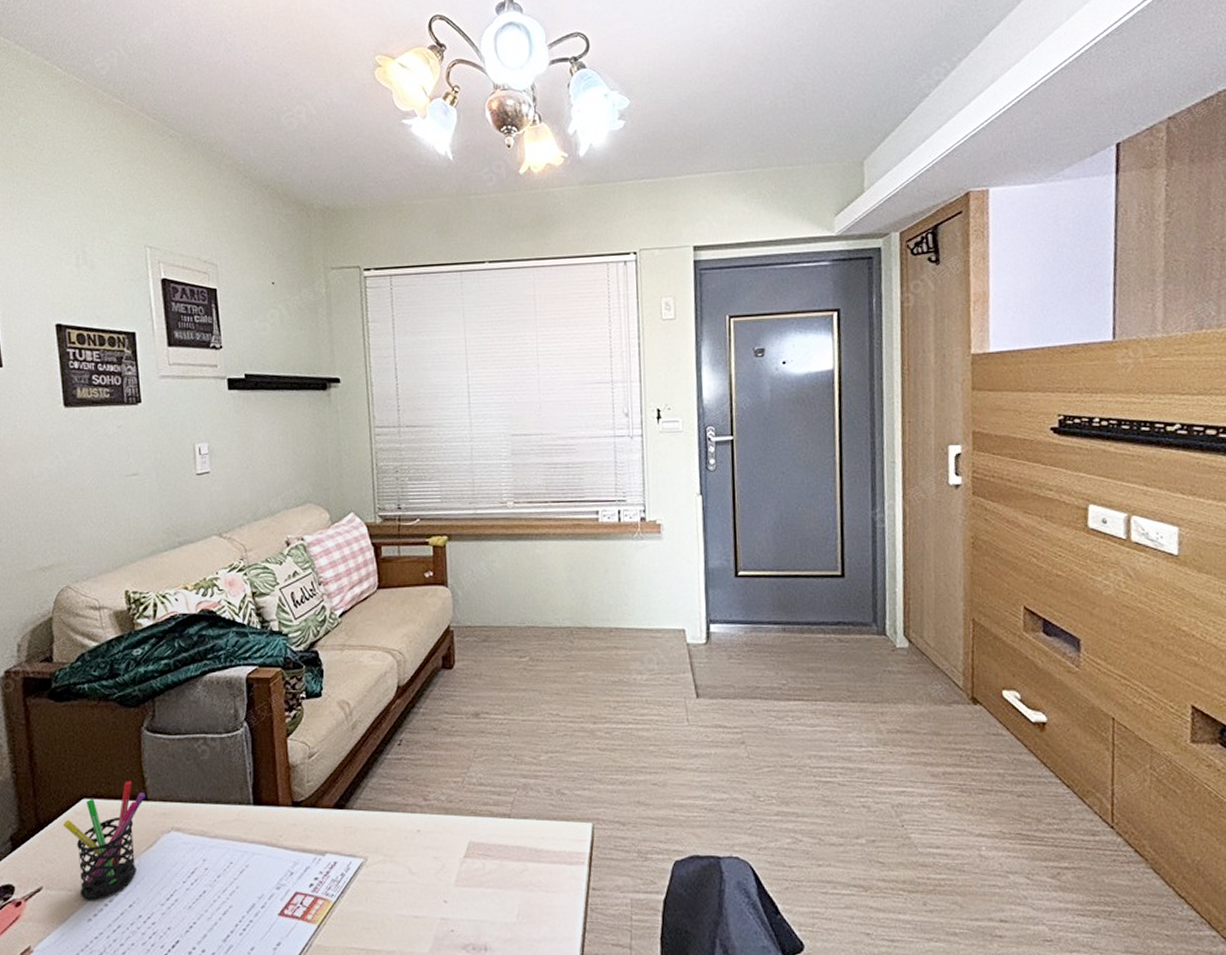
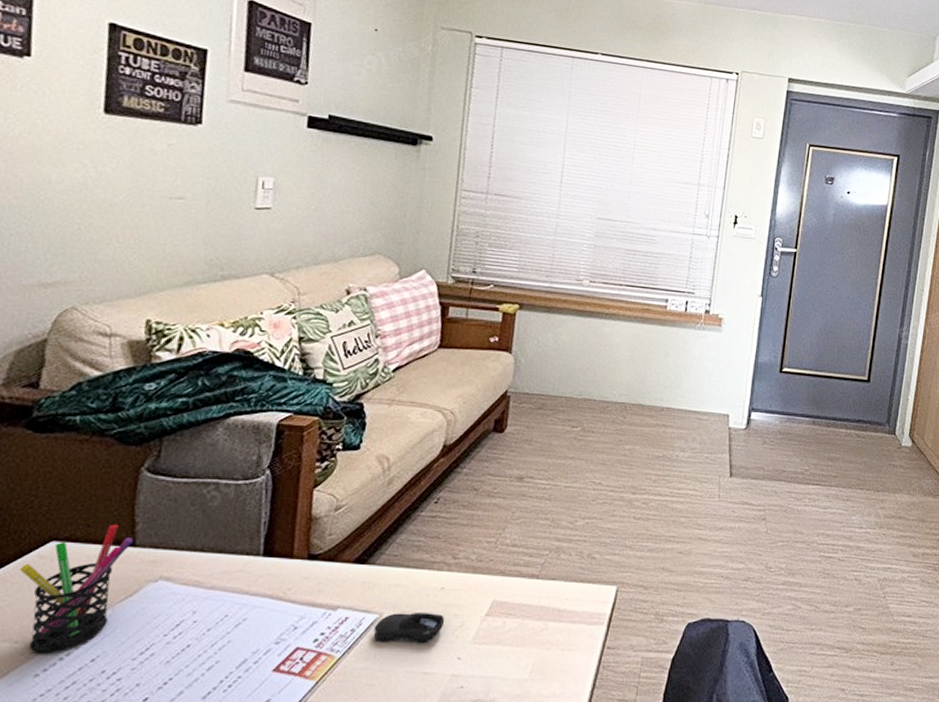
computer mouse: none [361,855,426,887] -> present [373,612,445,644]

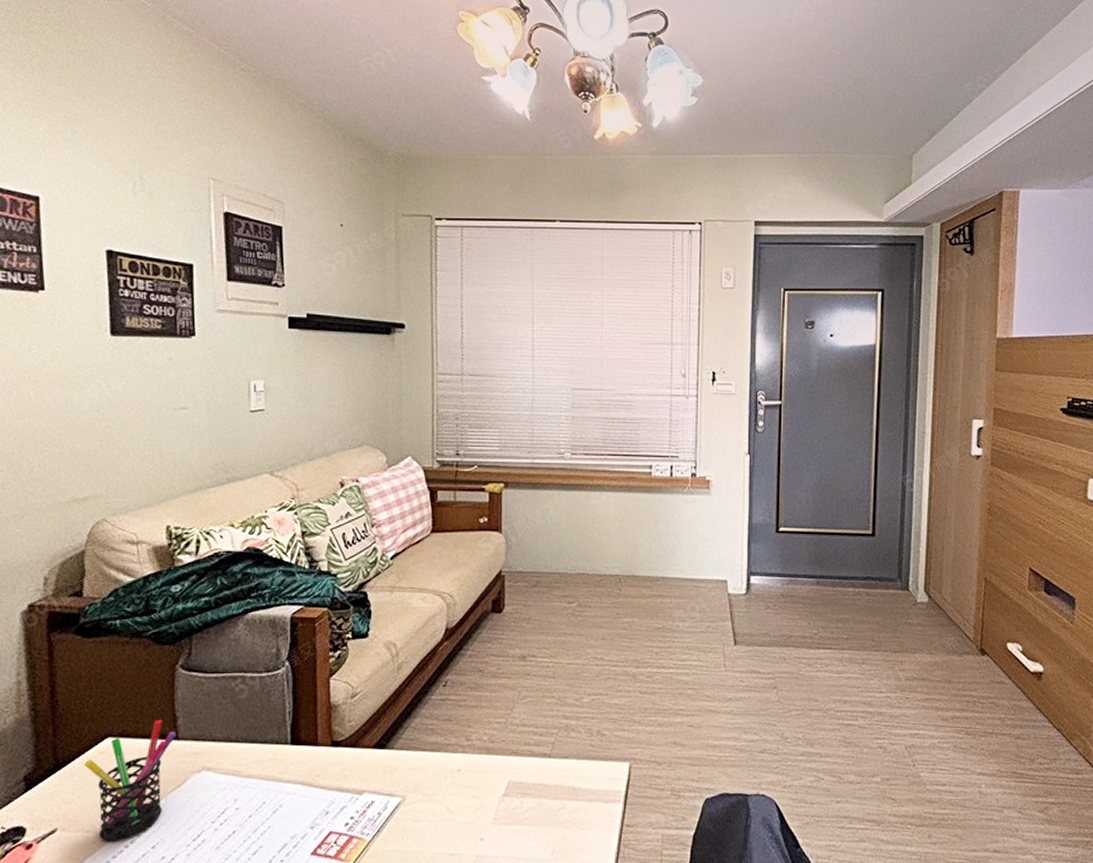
computer mouse: present [373,612,445,644] -> none [399,794,465,826]

